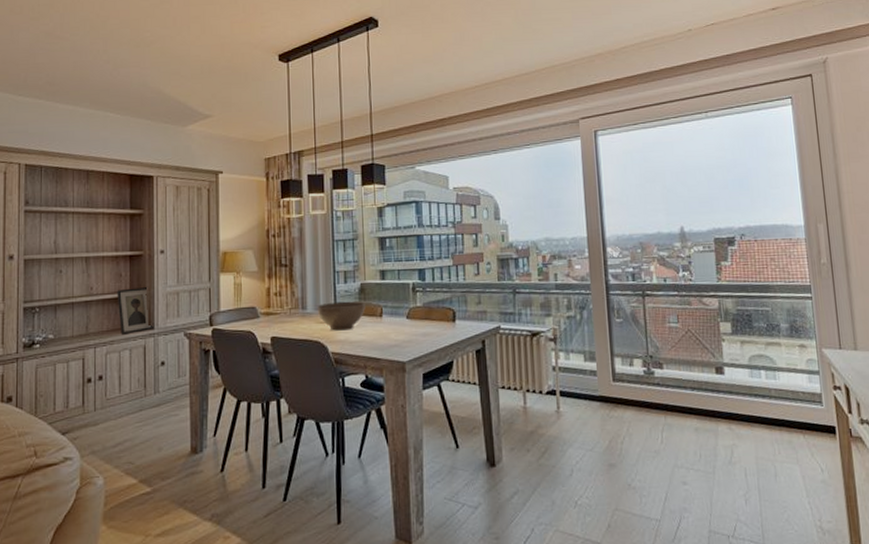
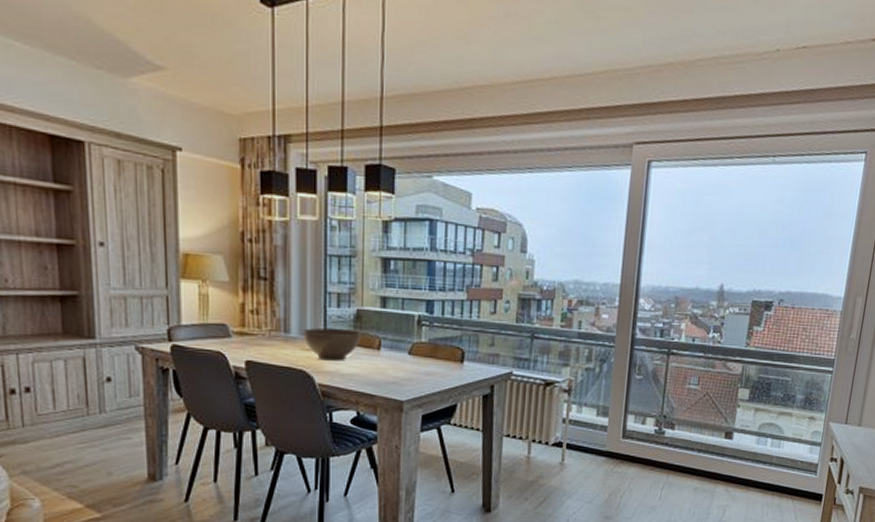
picture frame: present [117,287,155,335] -> none [41,285,96,342]

